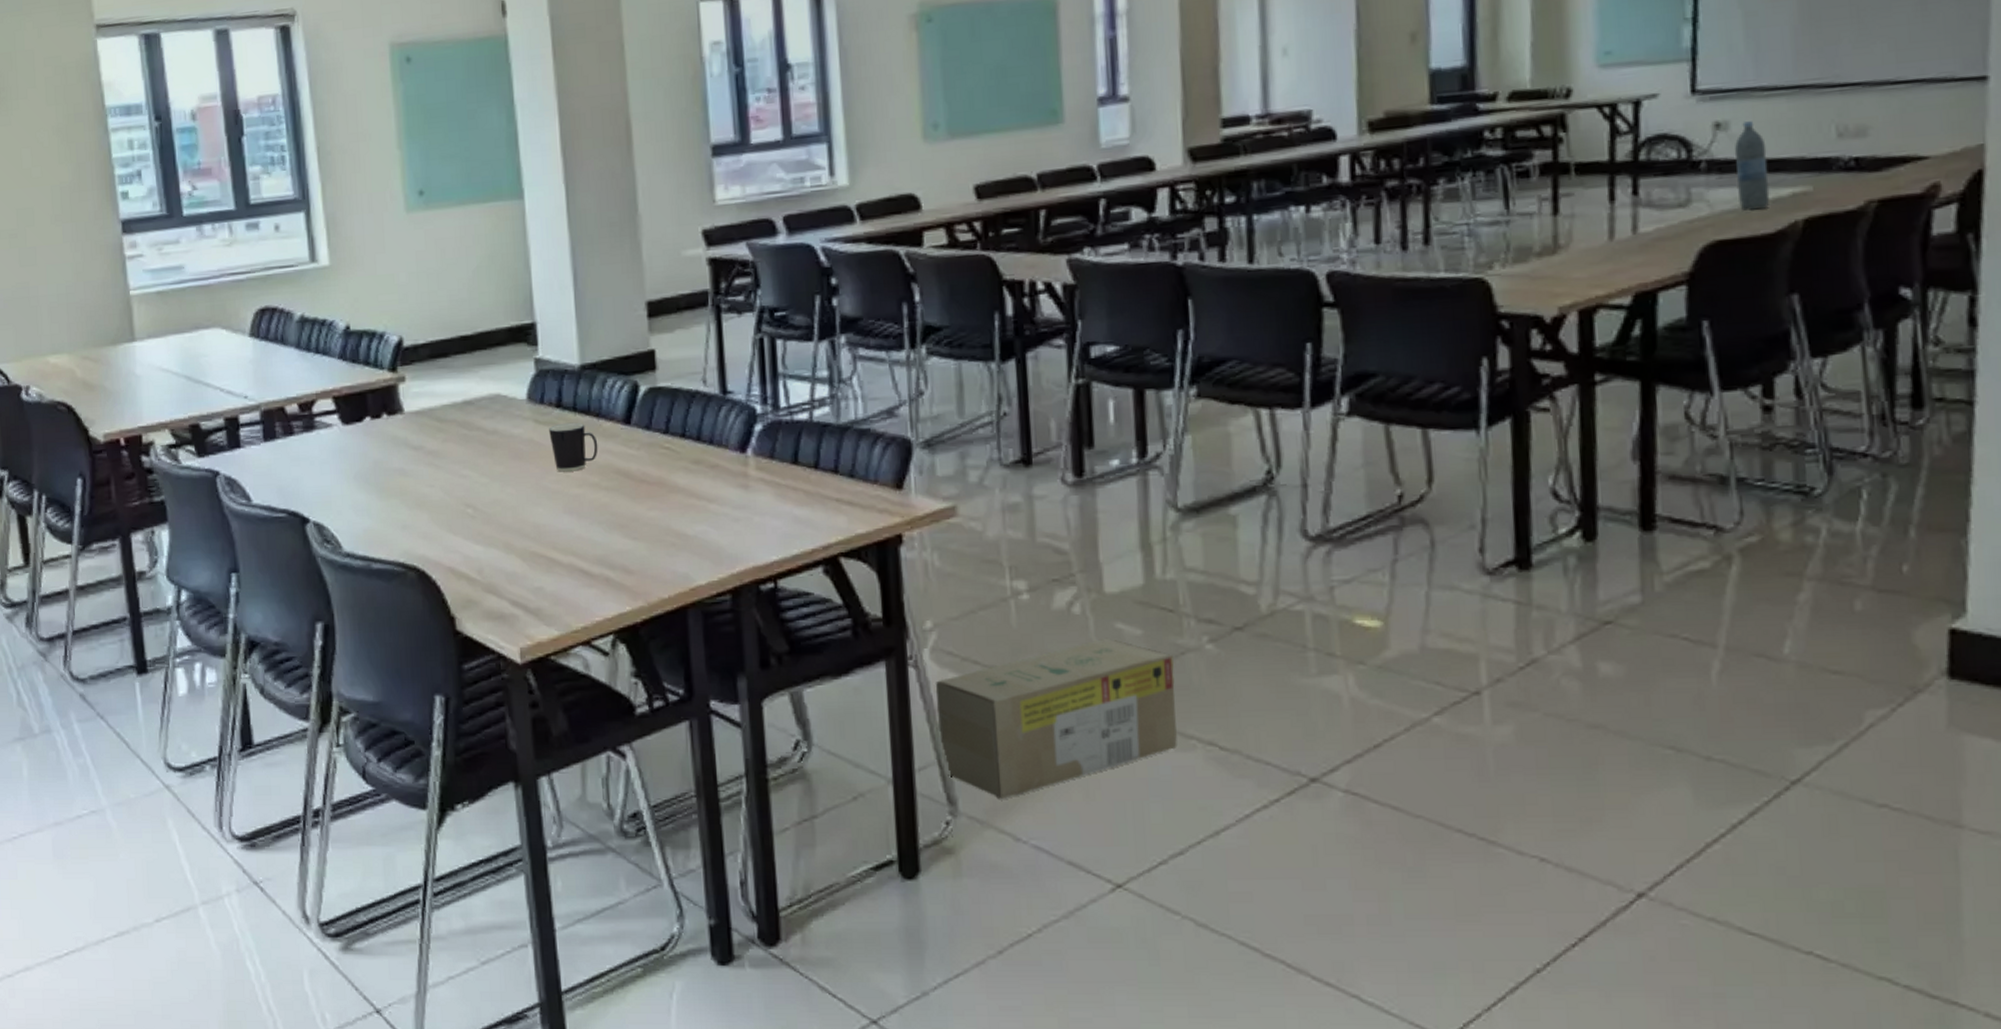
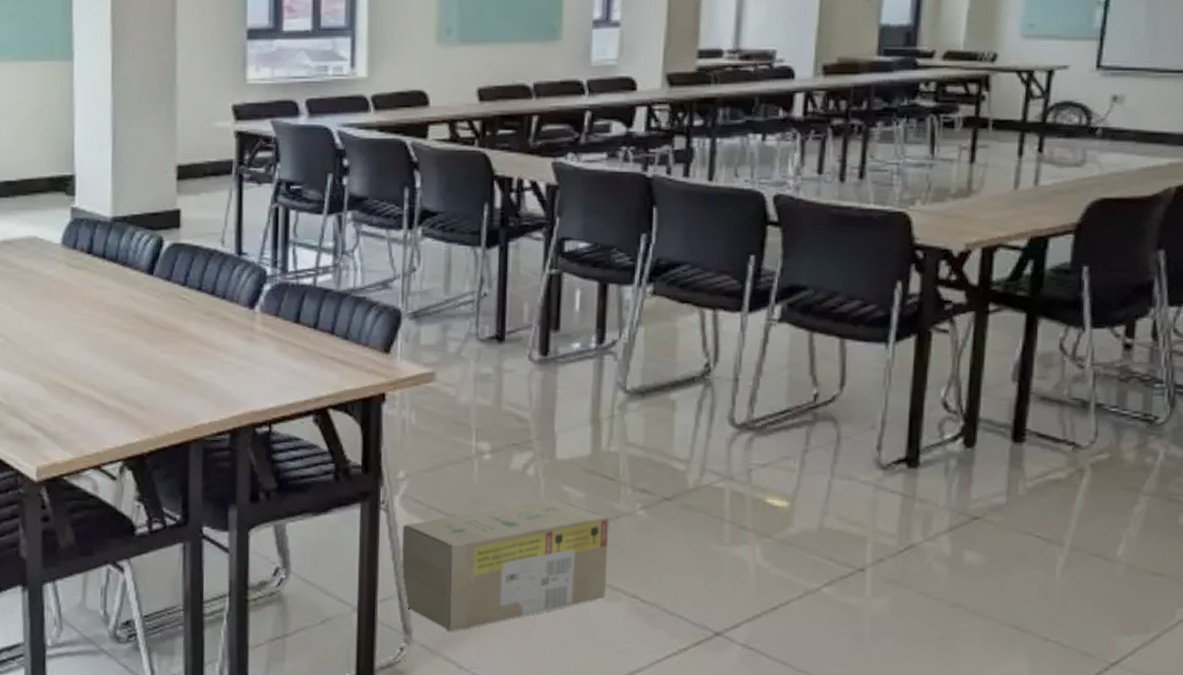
mug: present [549,422,598,472] -> none [79,268,122,313]
water bottle: present [1734,121,1770,212] -> none [1125,97,1153,176]

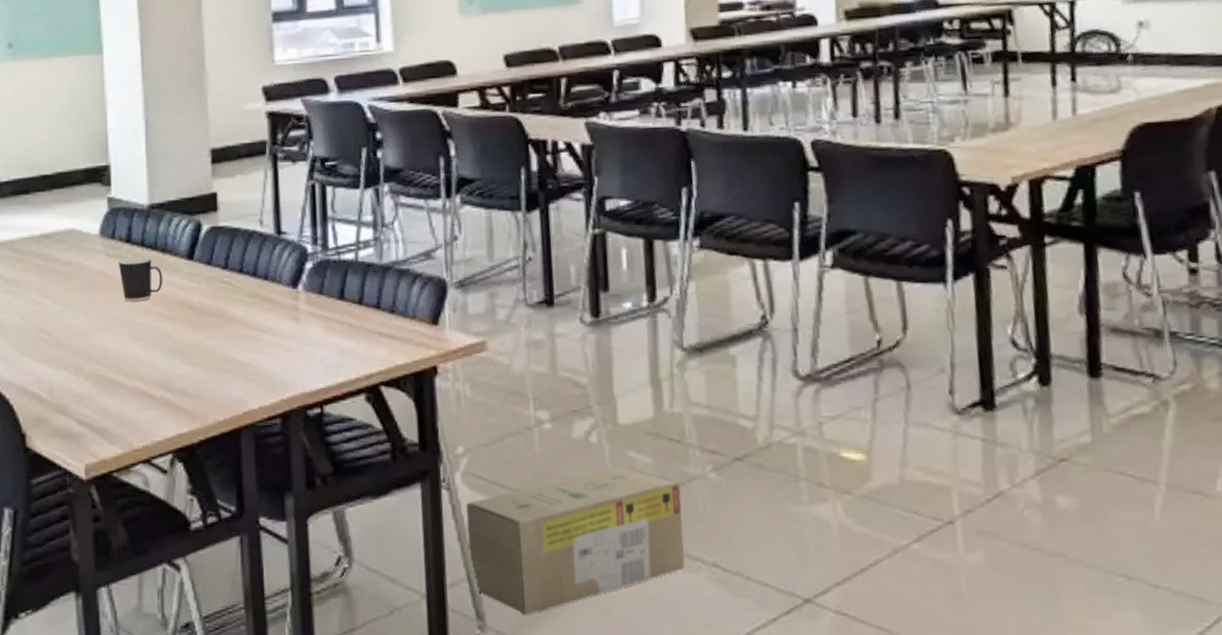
mug: none [79,268,122,313] -> present [119,256,163,302]

